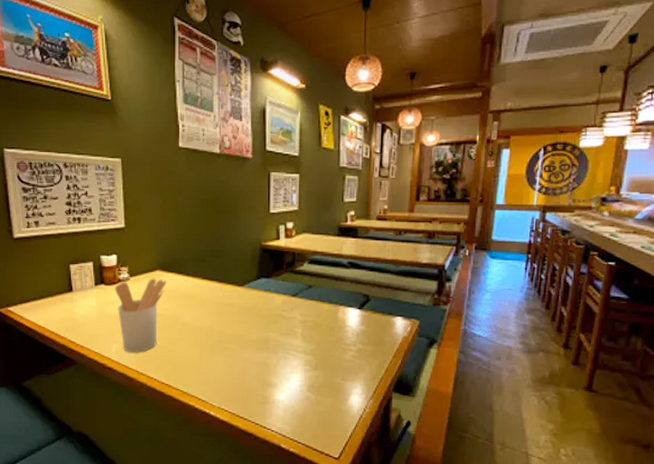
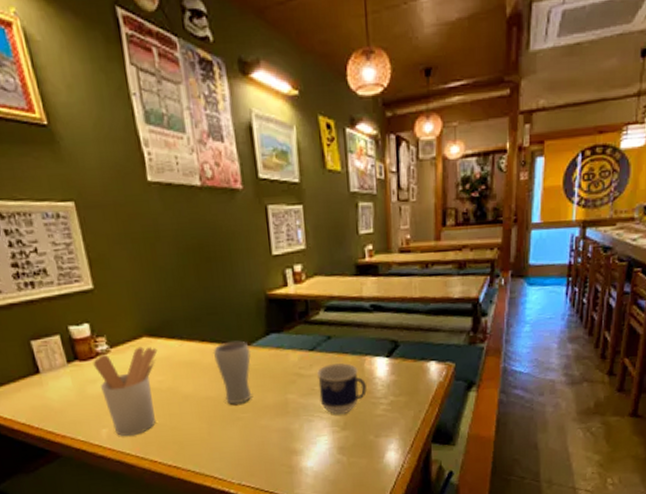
drinking glass: none [211,281,243,336] -> present [213,340,252,404]
cup: none [296,310,338,356] -> present [317,363,367,415]

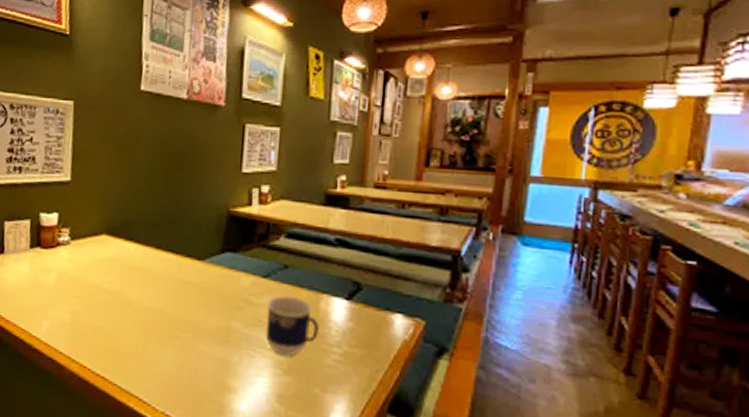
utensil holder: present [93,346,158,436] -> none [52,243,114,335]
drinking glass: present [213,340,252,404] -> none [165,253,203,322]

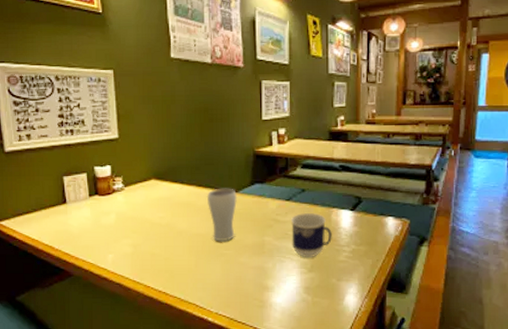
drinking glass: none [165,253,203,322] -> present [206,188,238,242]

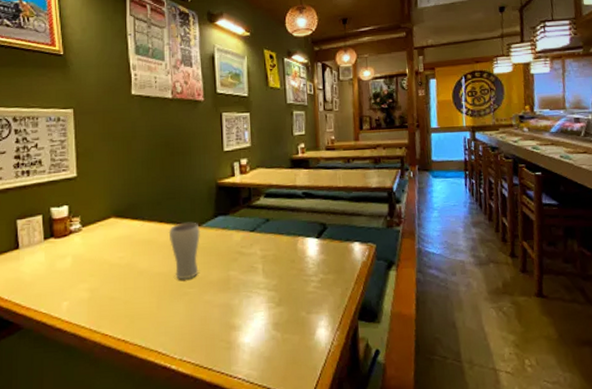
cup: present [291,213,332,258] -> none [257,243,299,292]

